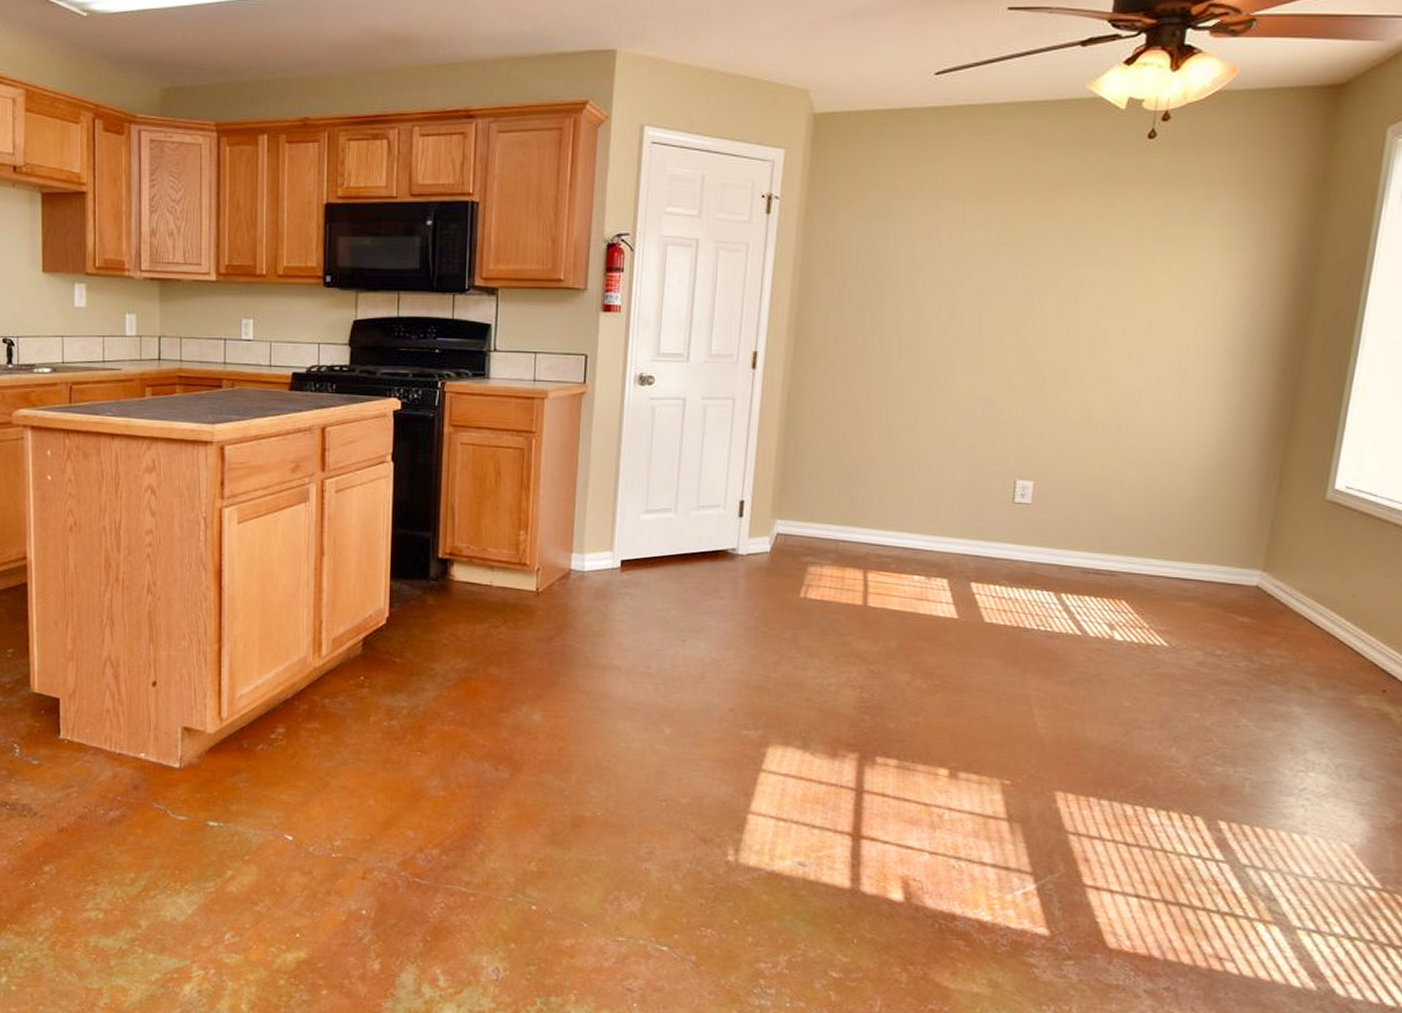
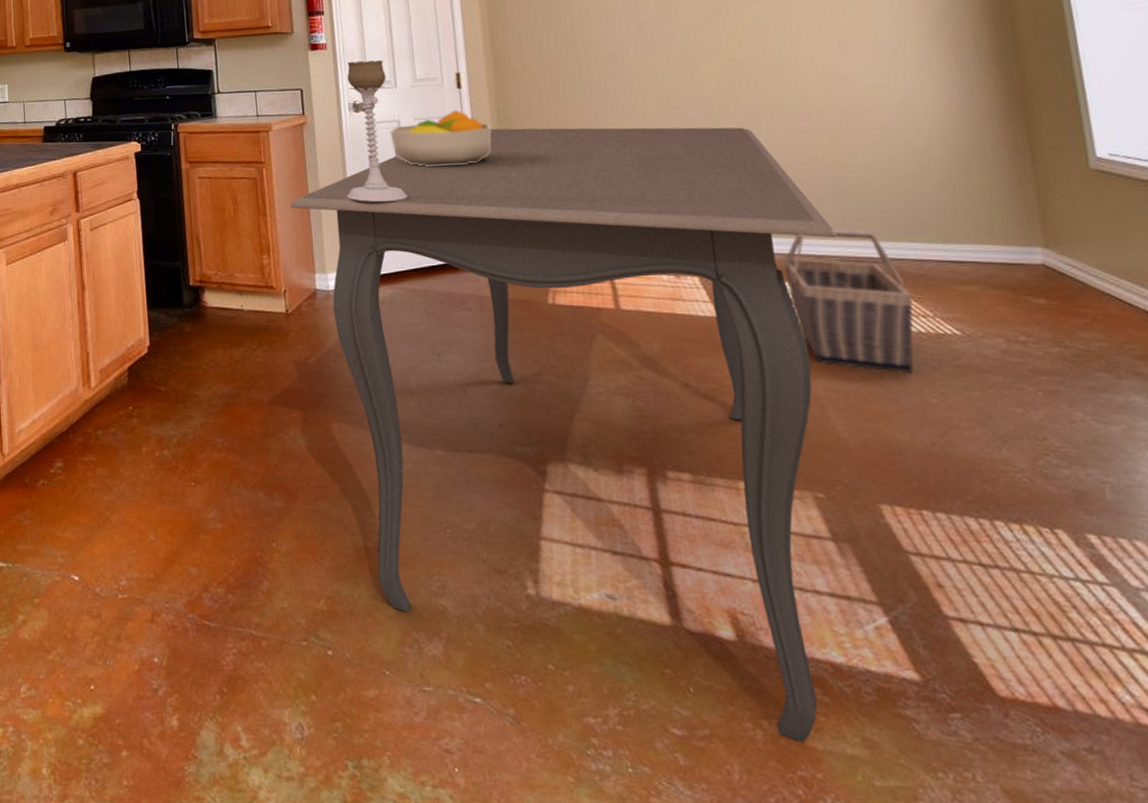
dining table: none [557,414,1085,983] -> present [291,127,837,743]
candle holder: none [617,328,681,485] -> present [346,60,408,203]
fruit bowl: none [673,392,778,452] -> present [390,110,491,167]
basket: none [1026,542,1136,679] -> present [782,229,914,374]

